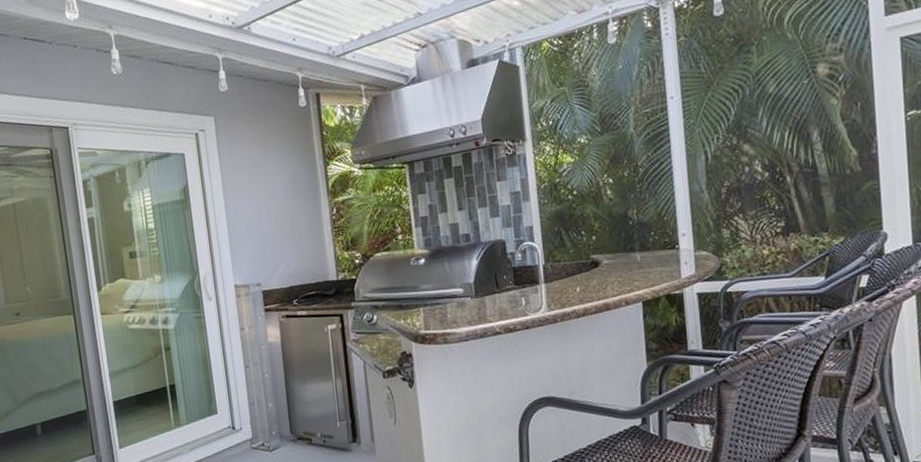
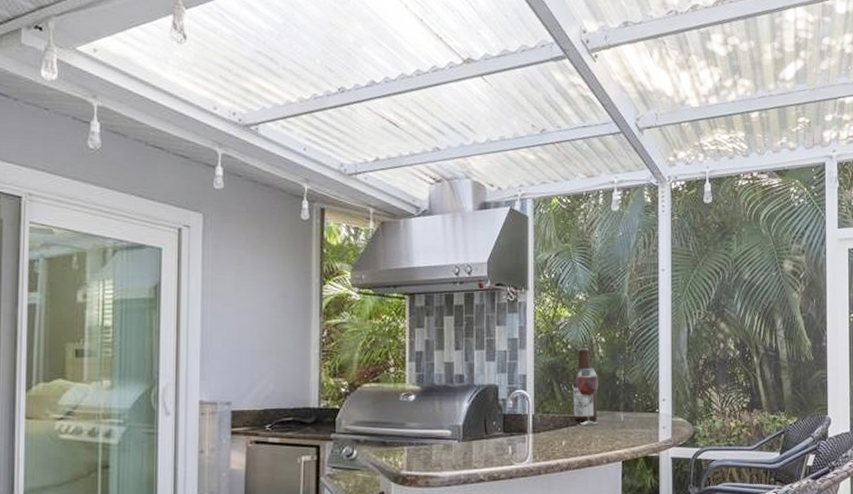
root beer bottle: none [582,191,612,268] -> present [572,348,598,423]
wineglass: none [585,210,613,270] -> present [576,367,598,425]

